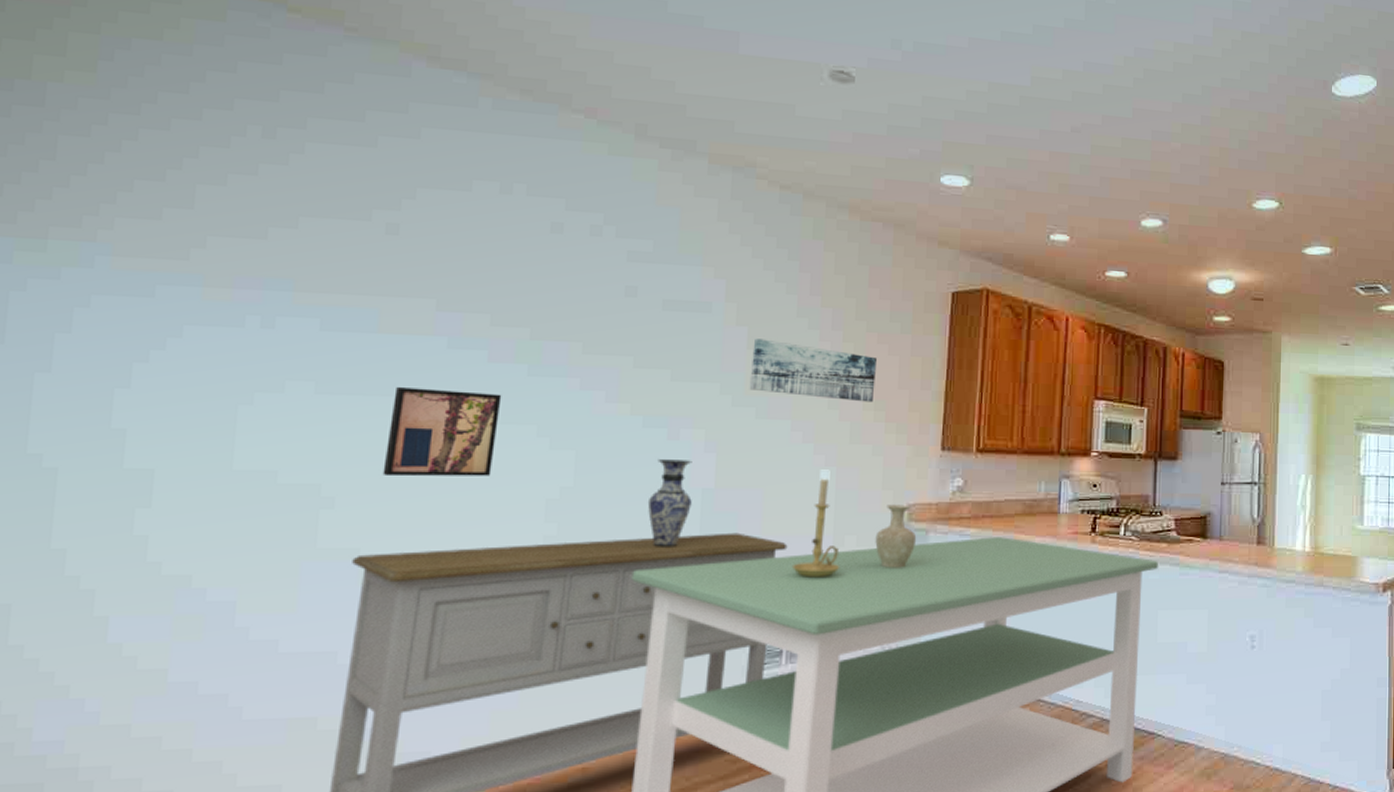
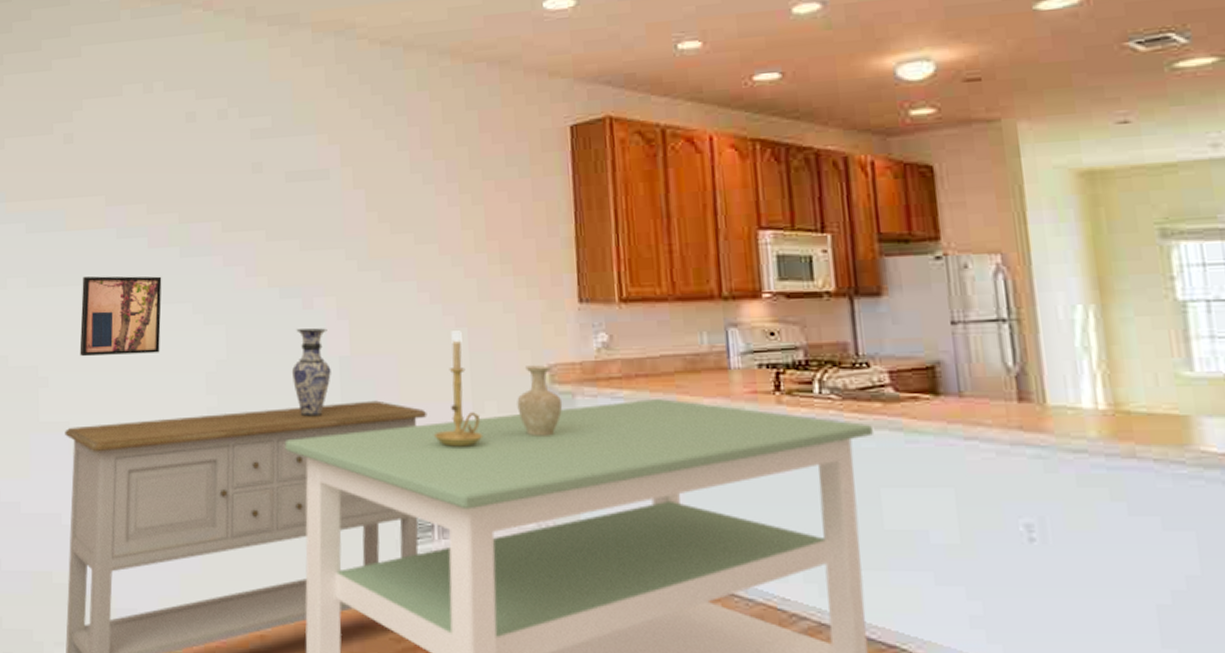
wall art: present [749,338,878,403] -> none [371,199,499,256]

